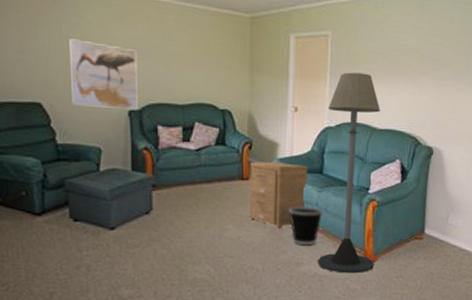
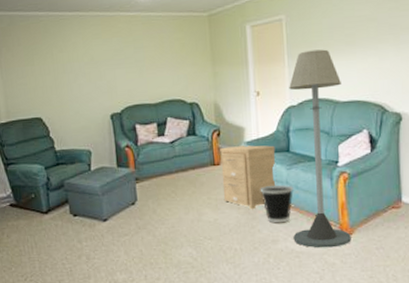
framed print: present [69,39,138,111] -> none [59,59,118,116]

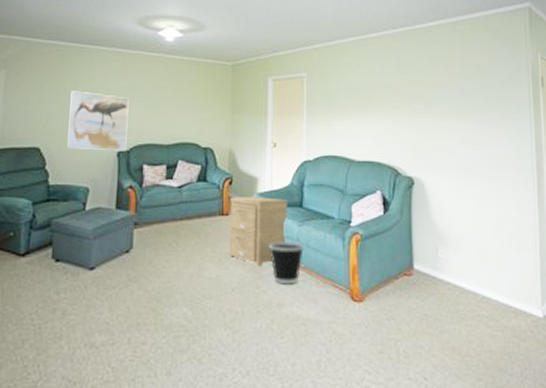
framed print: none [59,59,118,116] -> present [67,90,129,152]
floor lamp: present [289,49,351,248] -> none [300,108,362,316]

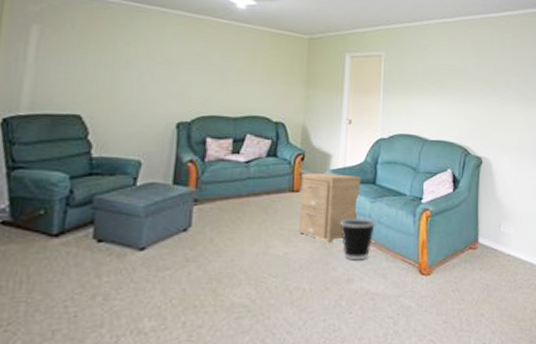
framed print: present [67,90,129,152] -> none [116,53,192,123]

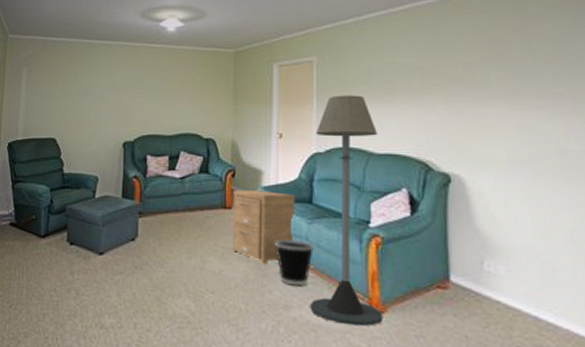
floor lamp: none [370,88,431,290] -> present [310,95,383,327]

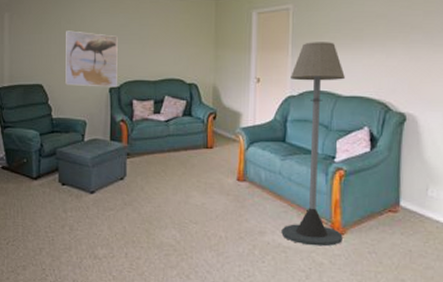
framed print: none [79,84,133,142] -> present [65,30,118,88]
side table: present [232,189,296,265] -> none [213,131,271,198]
wastebasket: present [274,240,314,286] -> none [251,175,286,215]

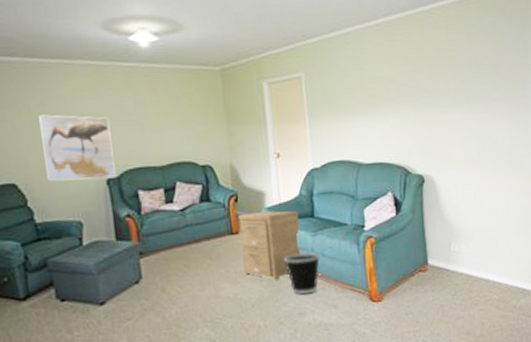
side table: none [213,131,271,198] -> present [238,210,301,282]
wastebasket: none [251,175,286,215] -> present [284,252,320,295]
floor lamp: present [281,42,345,247] -> none [311,109,381,319]

